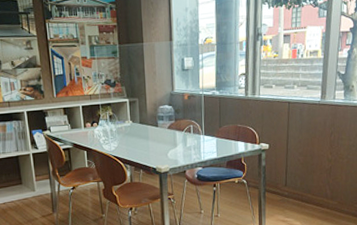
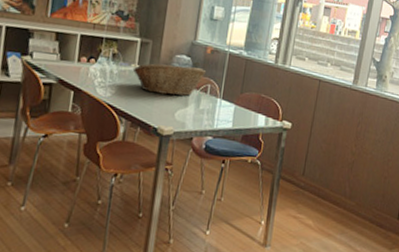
fruit basket: none [127,113,187,141] -> present [132,63,207,96]

